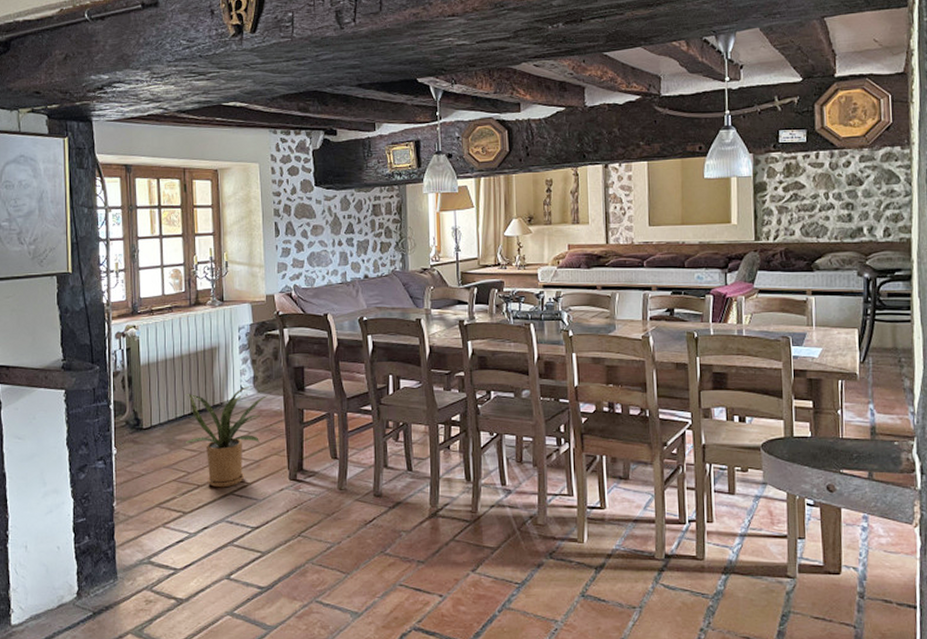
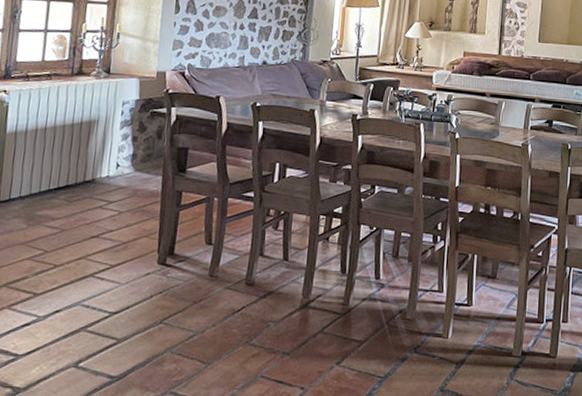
house plant: present [184,386,269,488] -> none [46,163,146,269]

